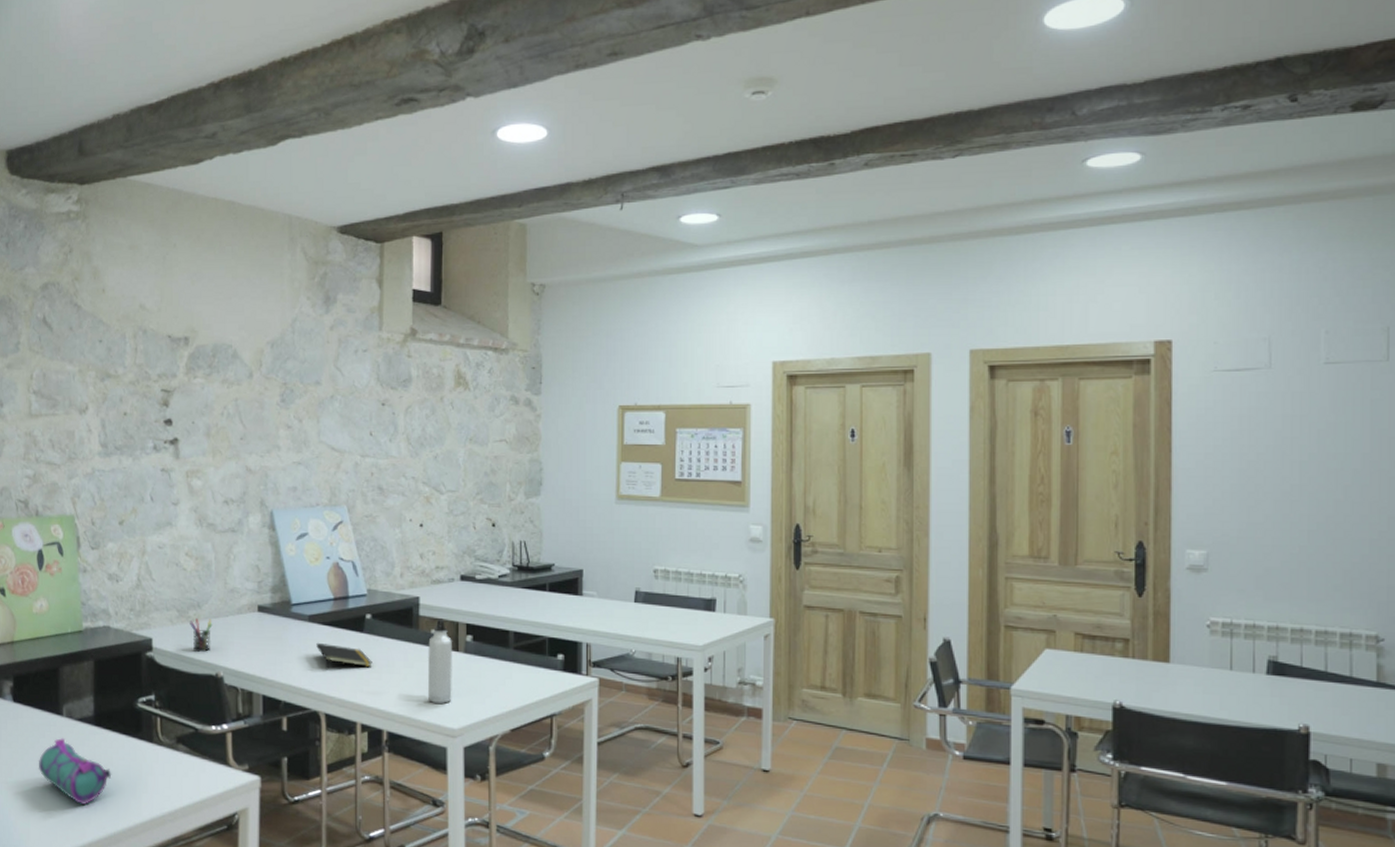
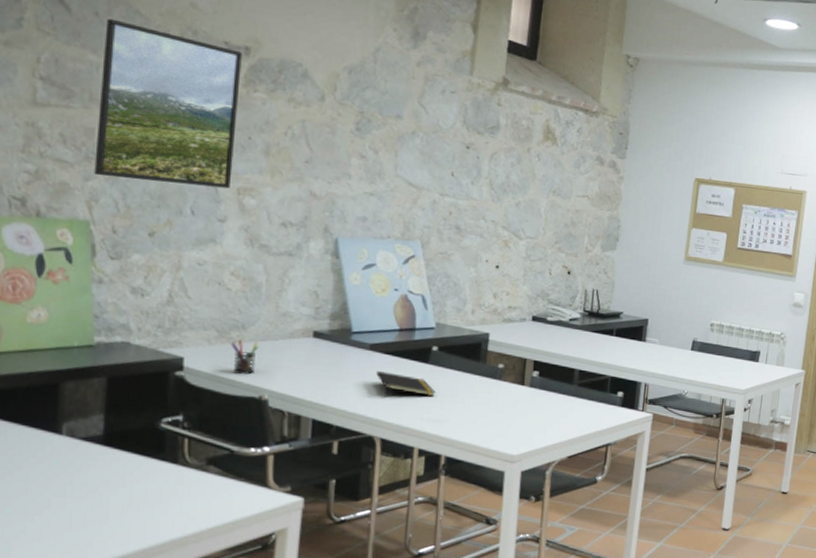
pencil case: present [38,737,112,806] -> none [25,457,124,528]
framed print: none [75,331,183,474] -> present [94,18,242,189]
water bottle: present [427,618,452,704] -> none [489,354,519,432]

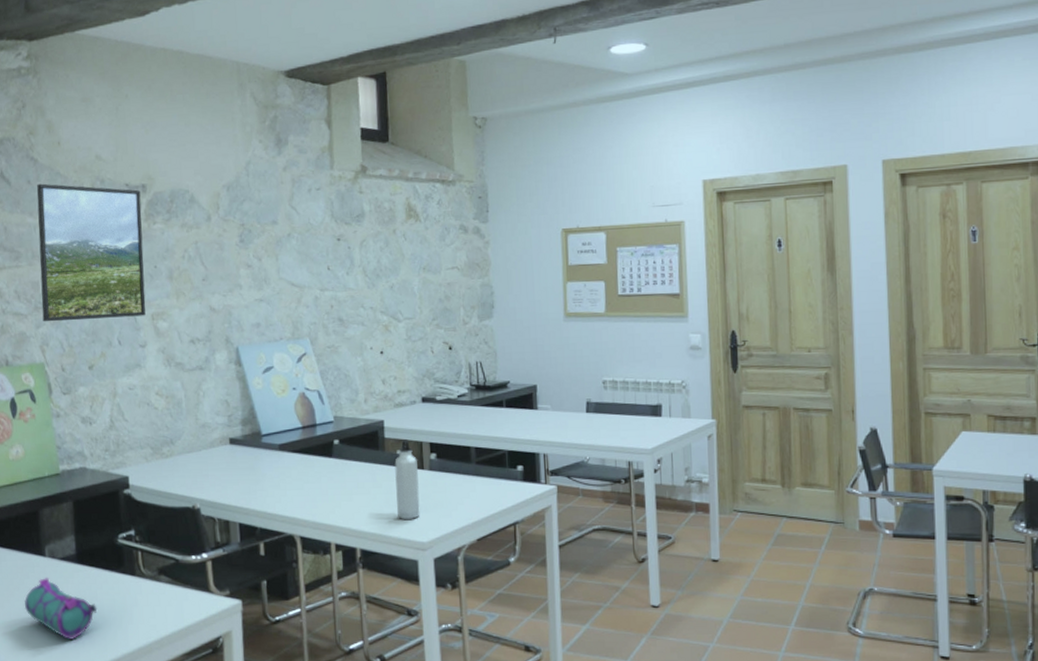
pencil case: none [25,457,124,528] -> present [24,577,97,641]
pen holder: present [231,340,259,375] -> none [164,454,187,487]
notepad: present [376,370,435,397] -> none [288,469,343,495]
water bottle: none [489,354,519,432] -> present [394,439,420,519]

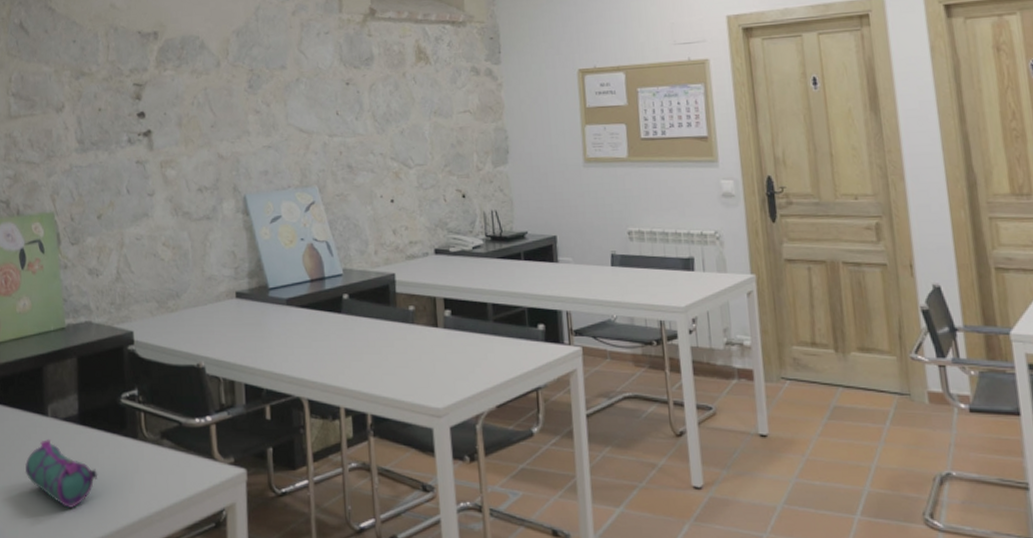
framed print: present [36,183,146,322] -> none [53,32,155,171]
water bottle: present [394,439,420,519] -> none [407,294,435,382]

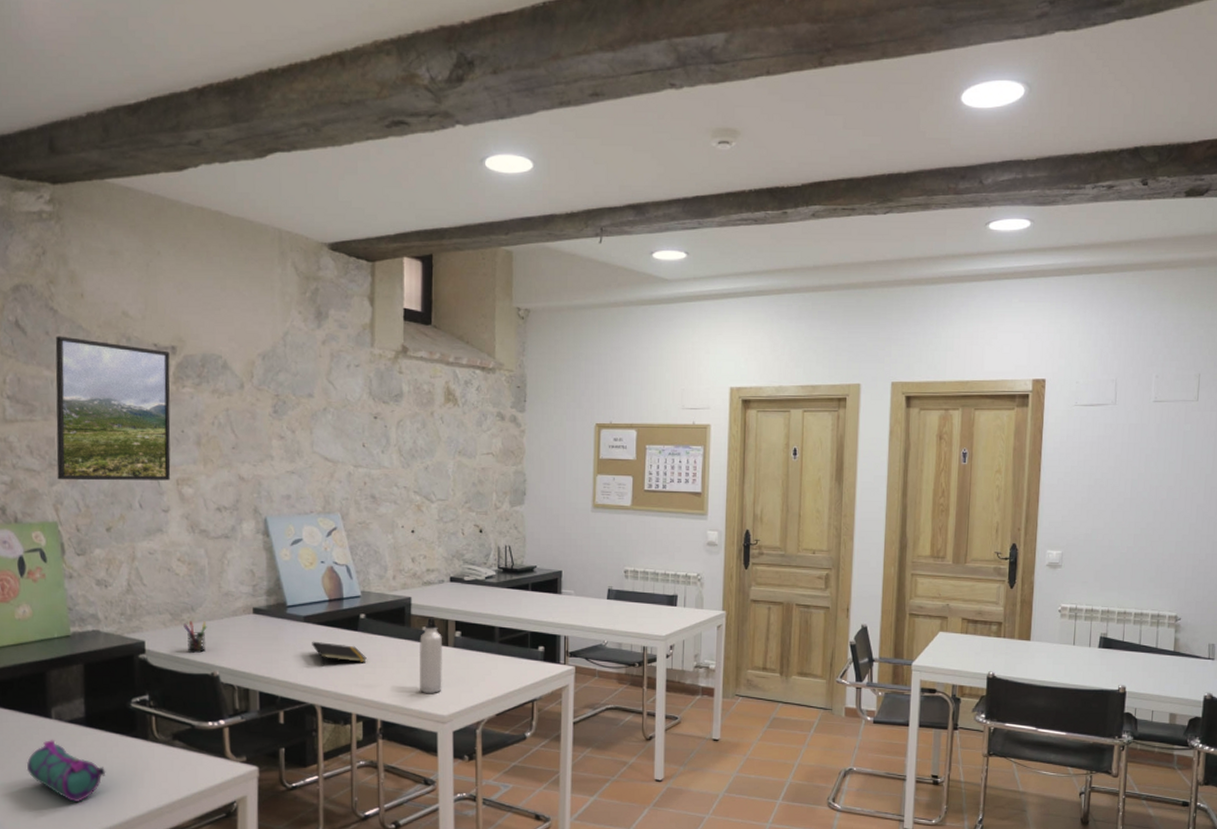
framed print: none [53,32,155,171] -> present [55,336,171,481]
pen holder: none [169,308,192,344] -> present [183,621,207,654]
notepad: none [295,326,352,354] -> present [312,641,367,666]
water bottle: none [407,294,435,382] -> present [419,617,442,693]

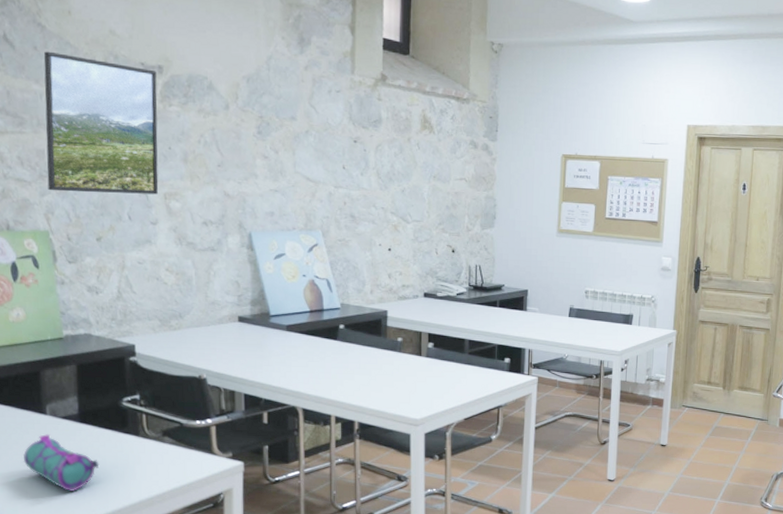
pen holder: present [183,621,207,654] -> none [172,327,195,358]
notepad: present [312,641,367,666] -> none [294,348,345,372]
water bottle: present [419,617,442,693] -> none [394,329,416,399]

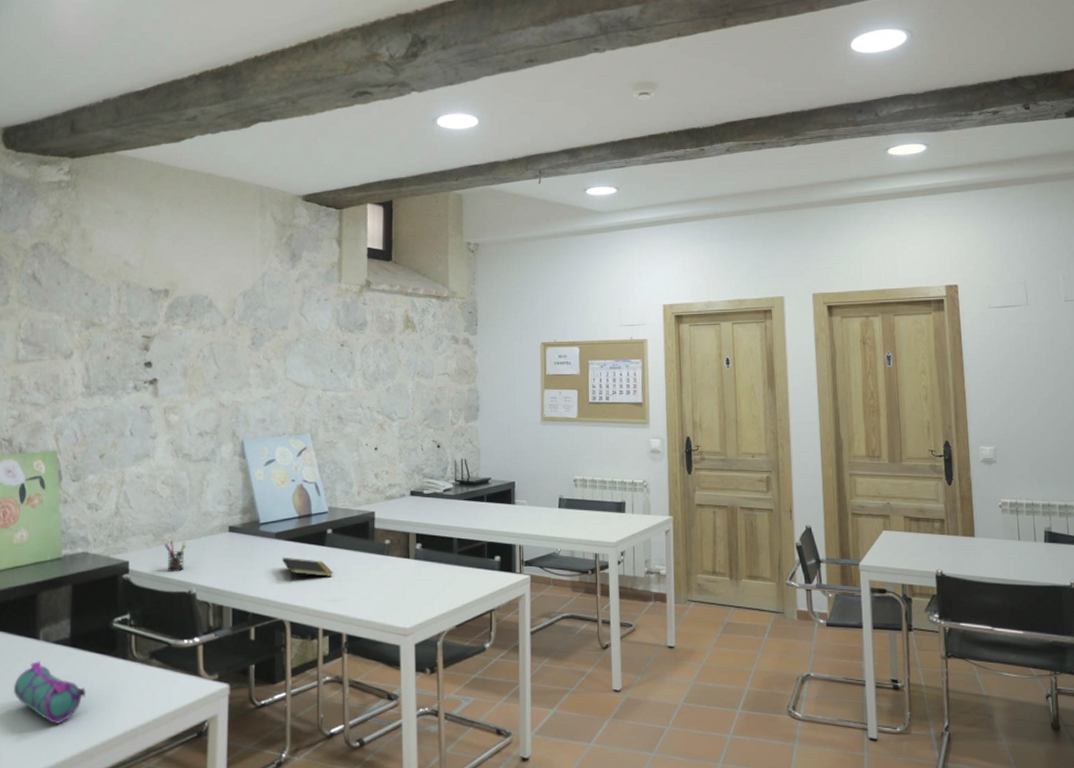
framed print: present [43,51,159,195] -> none [59,285,163,413]
pen holder: none [172,327,195,358] -> present [165,540,186,573]
notepad: none [294,348,345,372] -> present [282,557,333,582]

